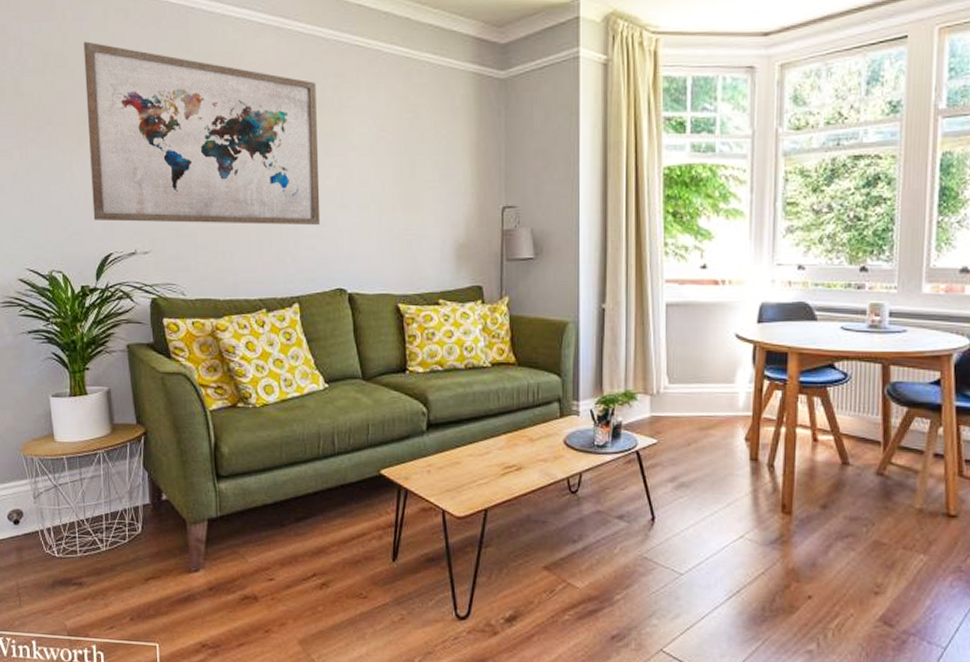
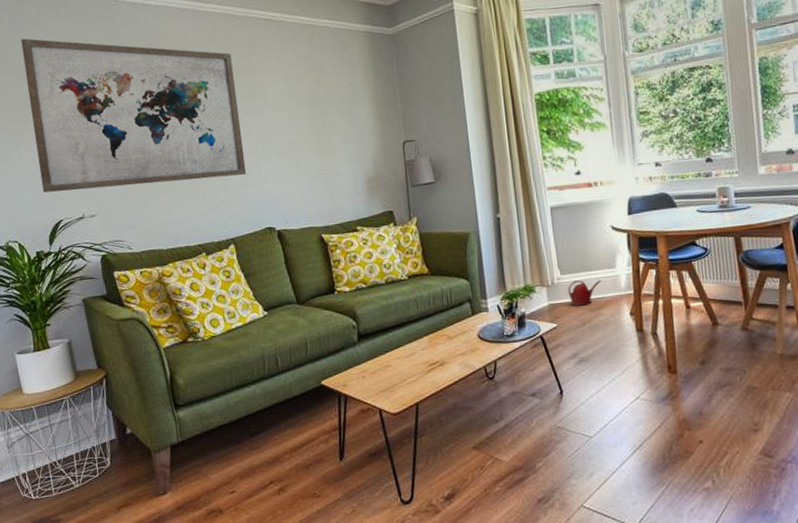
watering can: none [675,392,715,423] -> present [568,280,601,307]

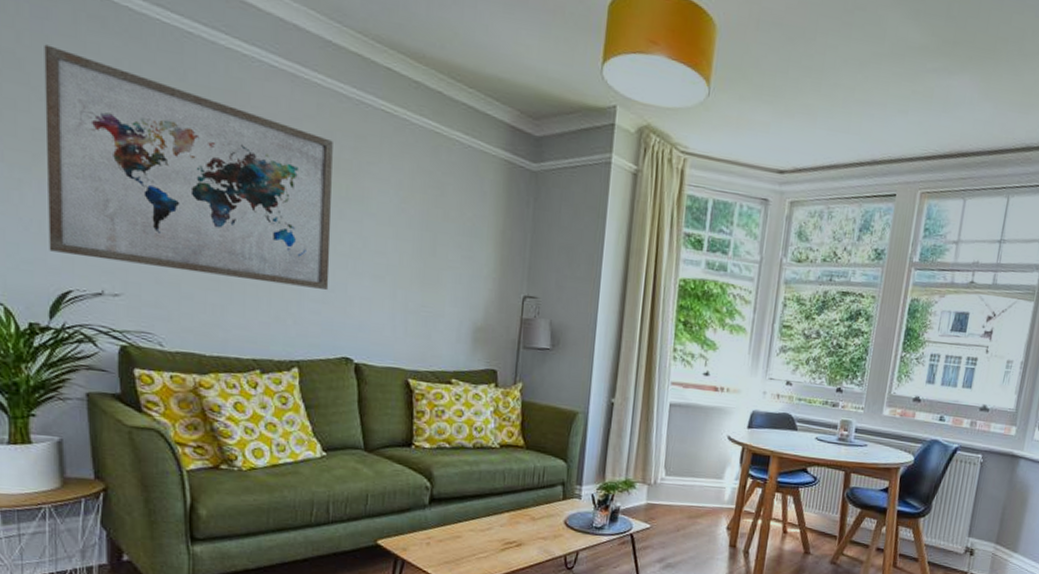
watering can: present [568,280,601,307] -> none [669,484,705,512]

